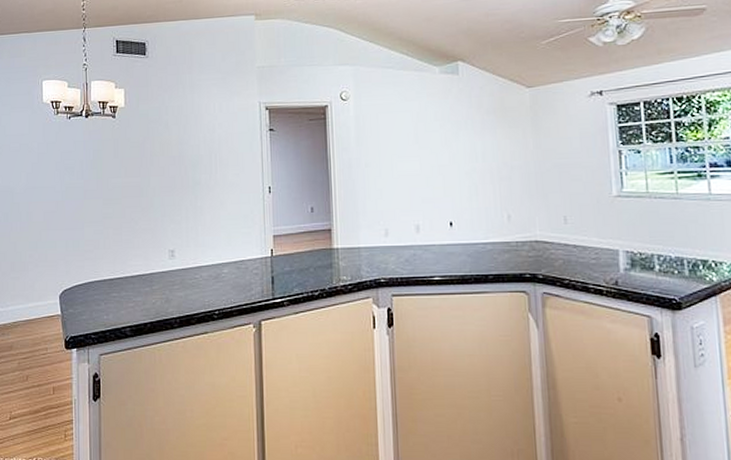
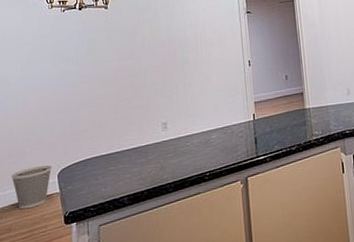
wastebasket: none [13,284,54,328] -> present [10,165,52,210]

